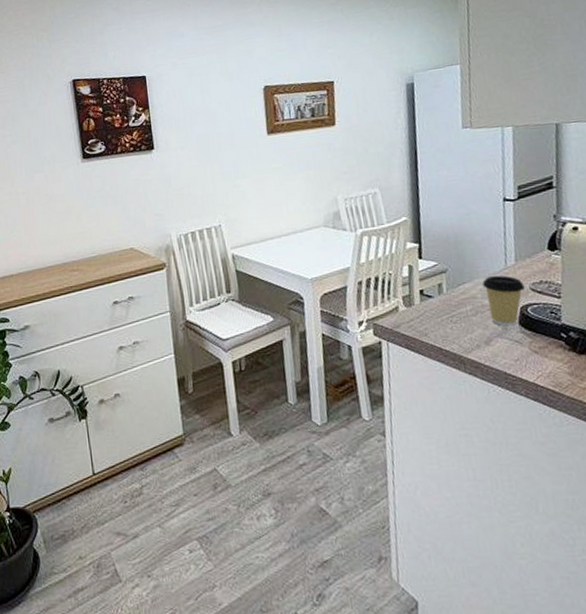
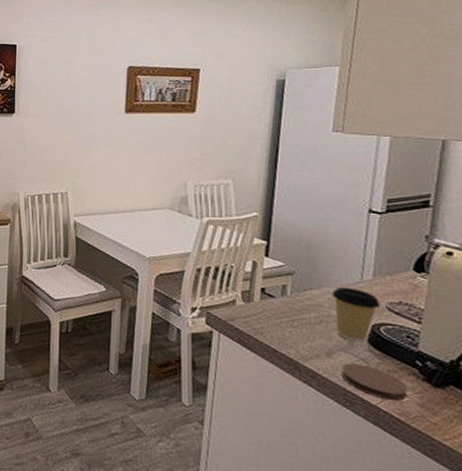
coaster: none [500,345,559,376] -> present [340,362,408,401]

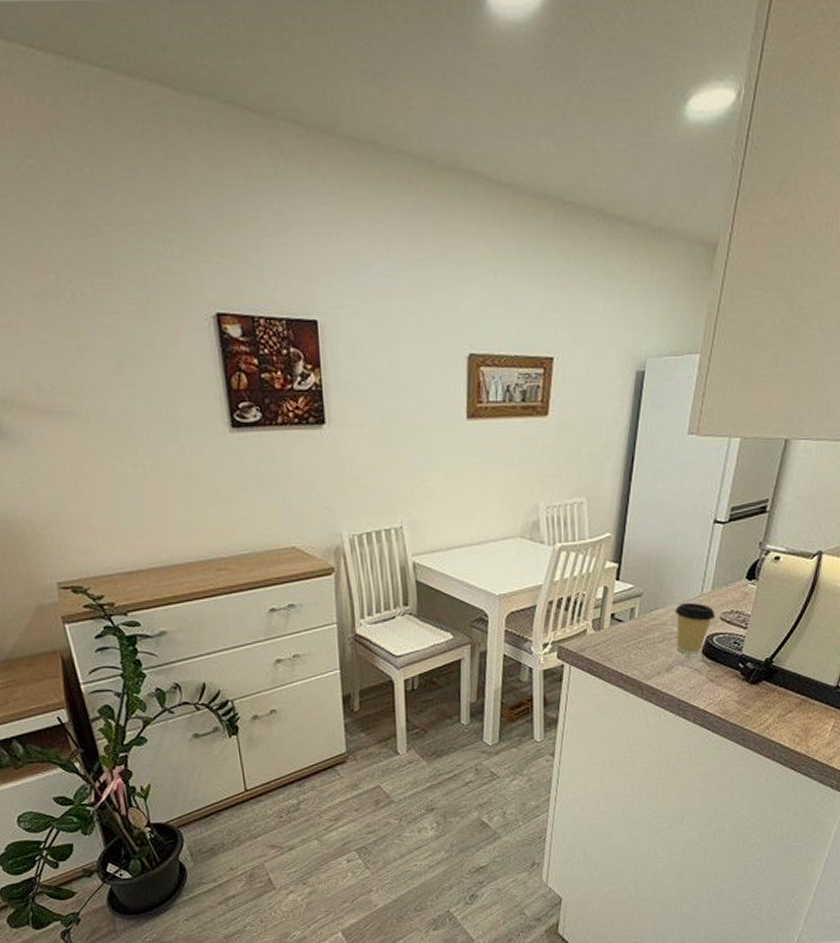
coaster: present [340,362,408,401] -> none [676,674,730,703]

